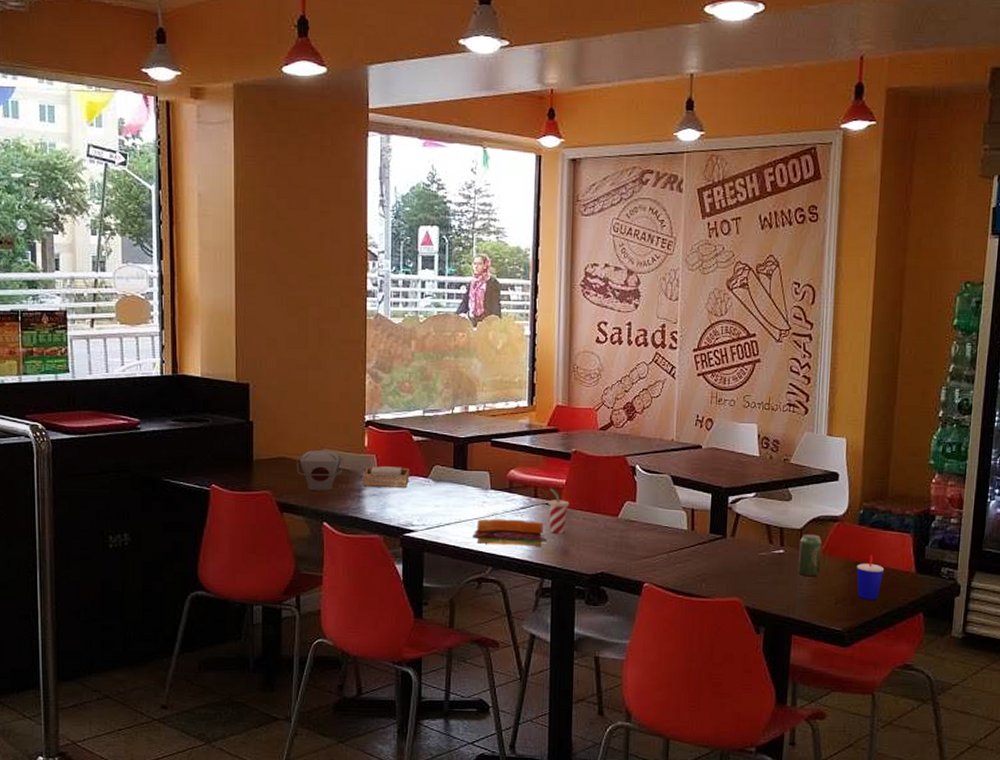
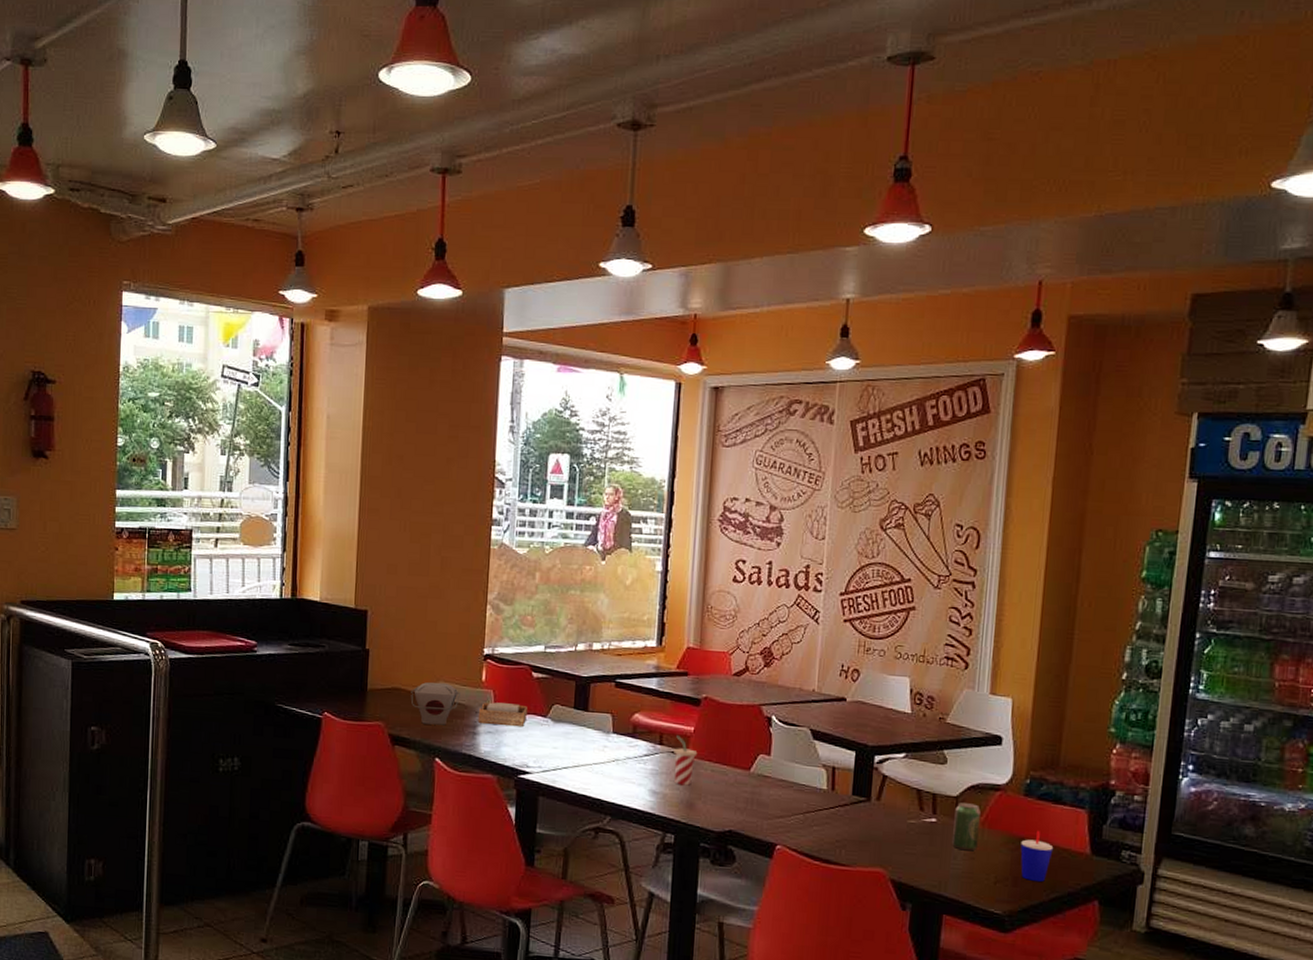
submarine sandwich: present [471,519,548,546] -> none [590,764,673,798]

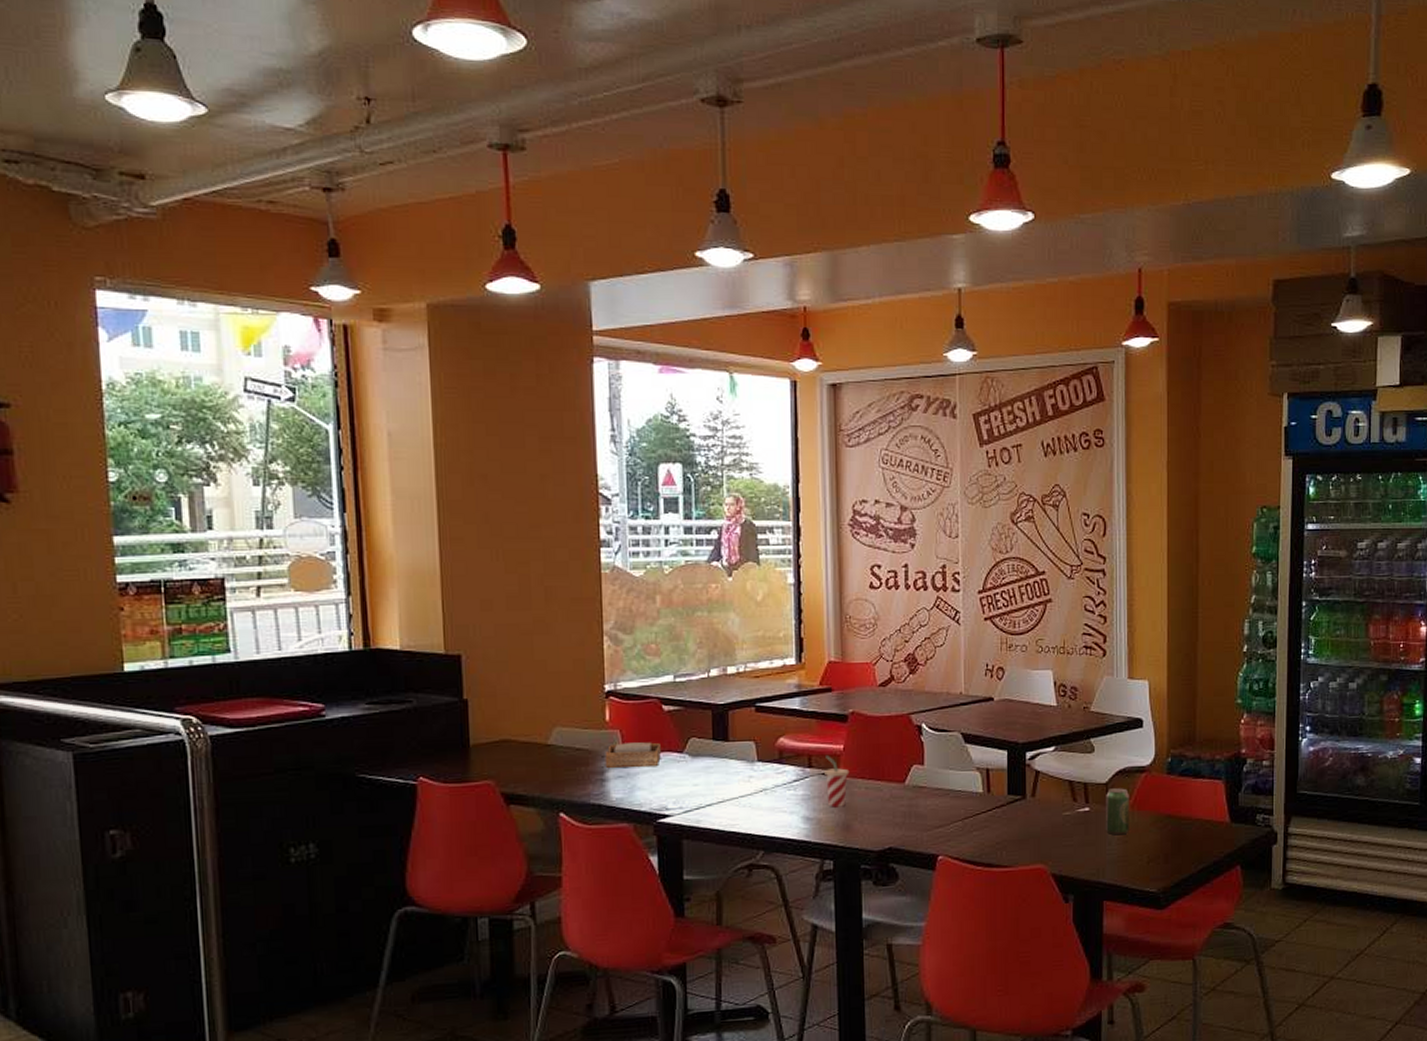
takeout container: present [410,682,460,725] -> none [523,727,582,777]
beverage cup: present [1020,830,1054,882] -> none [1168,806,1197,855]

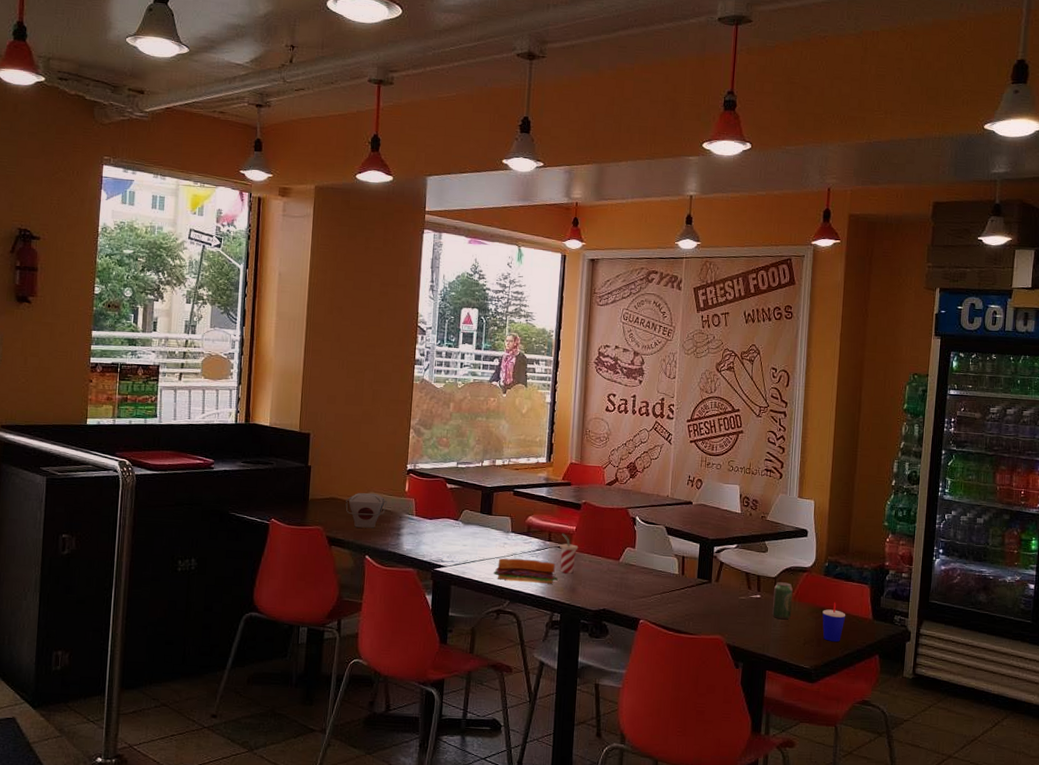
takeout container: none [523,727,582,777] -> present [345,493,387,528]
napkin holder: present [604,742,662,769] -> none [401,508,443,529]
submarine sandwich: none [737,794,827,825] -> present [493,558,559,584]
beverage cup: none [1168,806,1197,855] -> present [822,602,846,642]

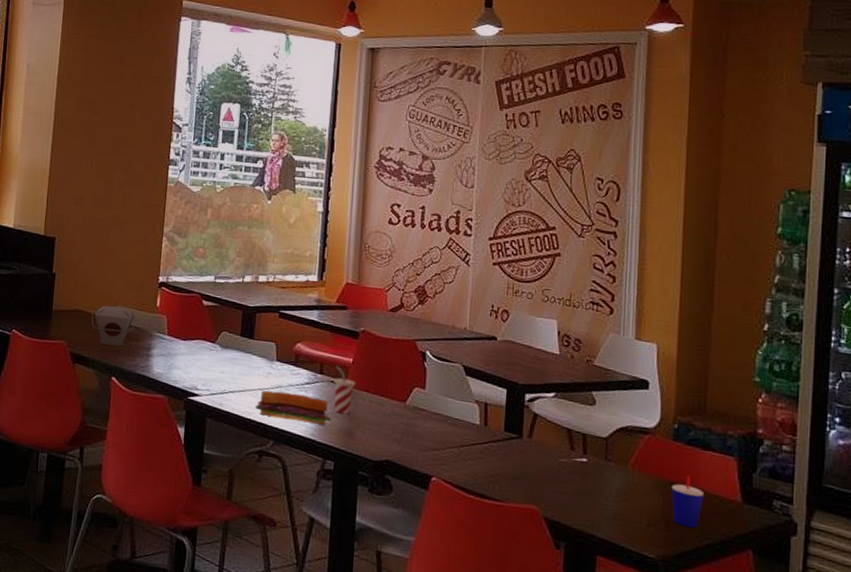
beverage can: present [771,582,794,620] -> none [602,444,632,493]

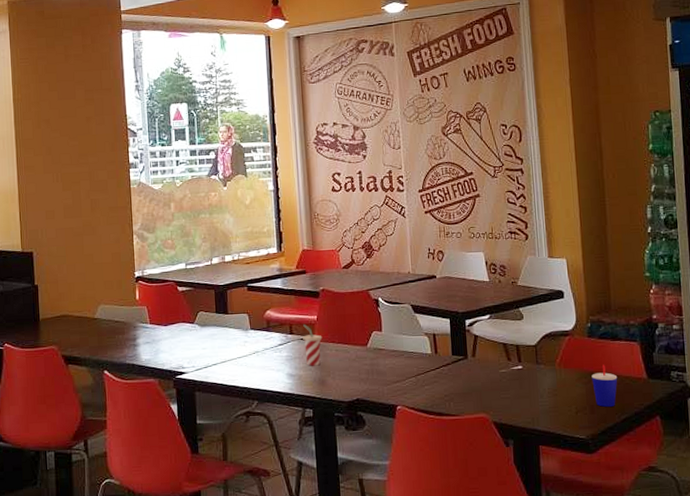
takeout container: present [91,305,137,347] -> none [77,305,119,343]
submarine sandwich: present [254,390,332,425] -> none [237,355,306,380]

